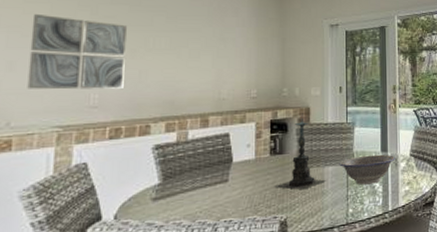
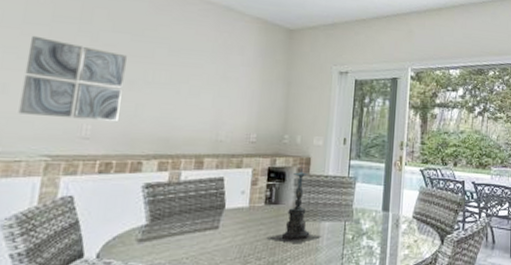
bowl: present [339,154,395,185] -> none [336,213,397,244]

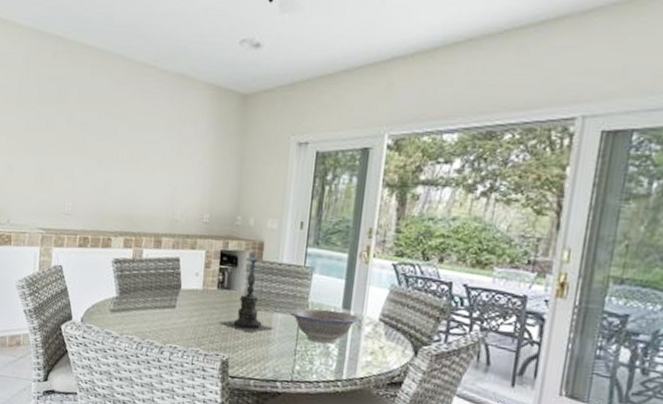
wall art: present [18,35,128,122] -> none [21,119,96,200]
bowl: none [336,213,397,244] -> present [290,308,360,345]

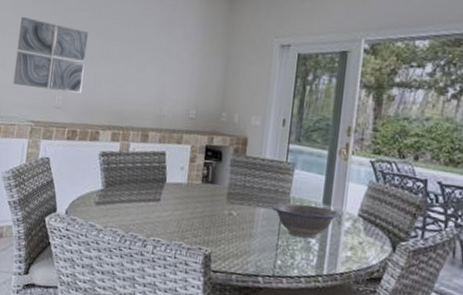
wall art: none [21,119,96,200] -> present [13,16,89,94]
candle holder: present [219,247,273,333] -> none [202,143,256,227]

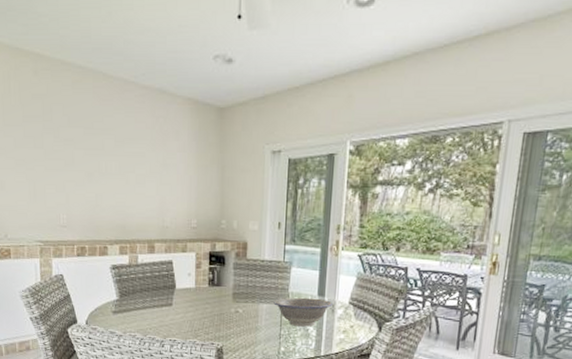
wall art: present [13,16,89,94] -> none [11,136,84,212]

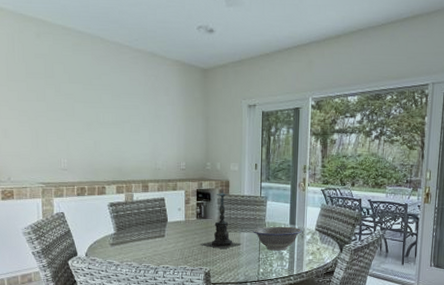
candle holder: none [212,247,260,323] -> present [200,185,242,250]

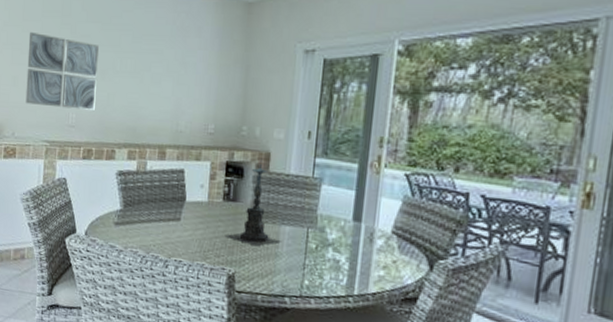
wall art: none [15,90,84,157] -> present [25,31,100,112]
bowl: present [253,226,302,251] -> none [298,220,371,259]

